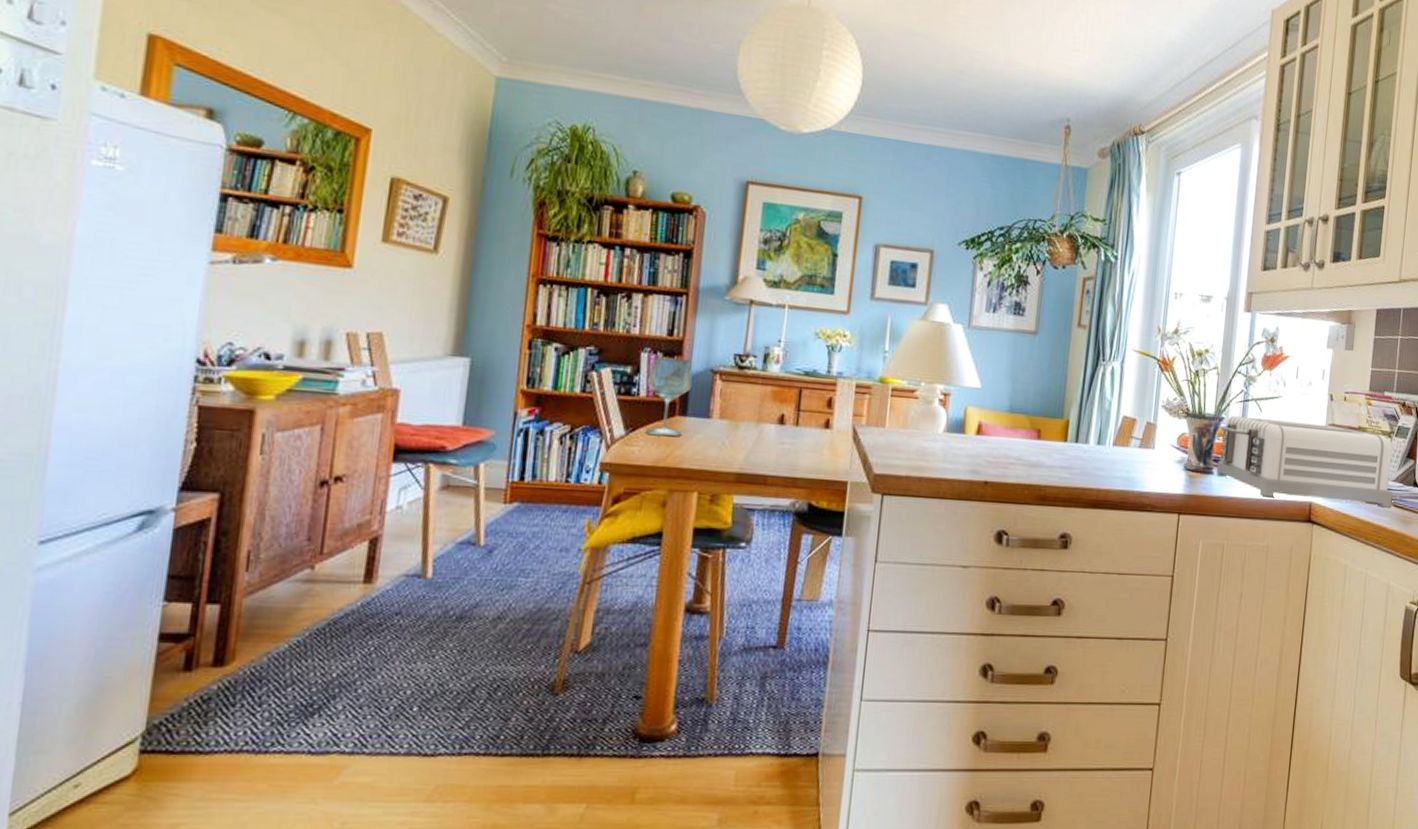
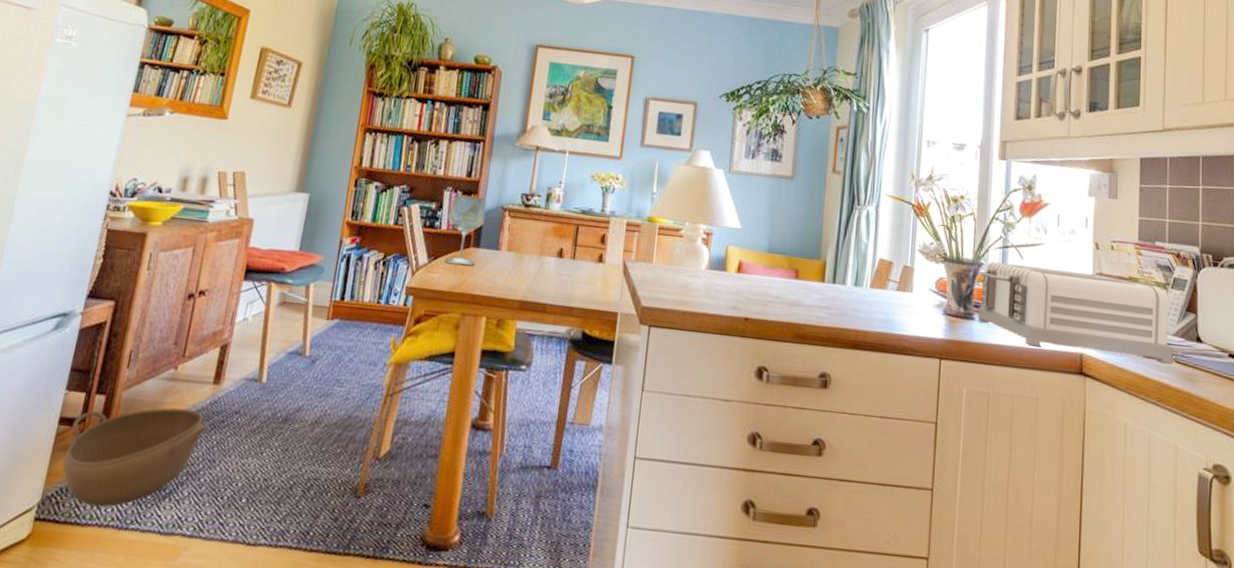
basket: none [170,613,361,731] -> present [62,408,208,507]

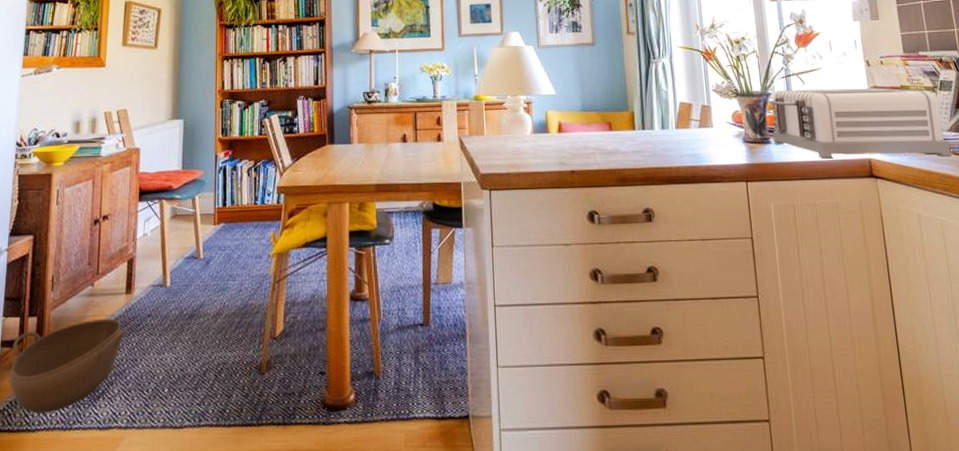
wine glass: present [445,195,486,266] -> none [303,101,336,162]

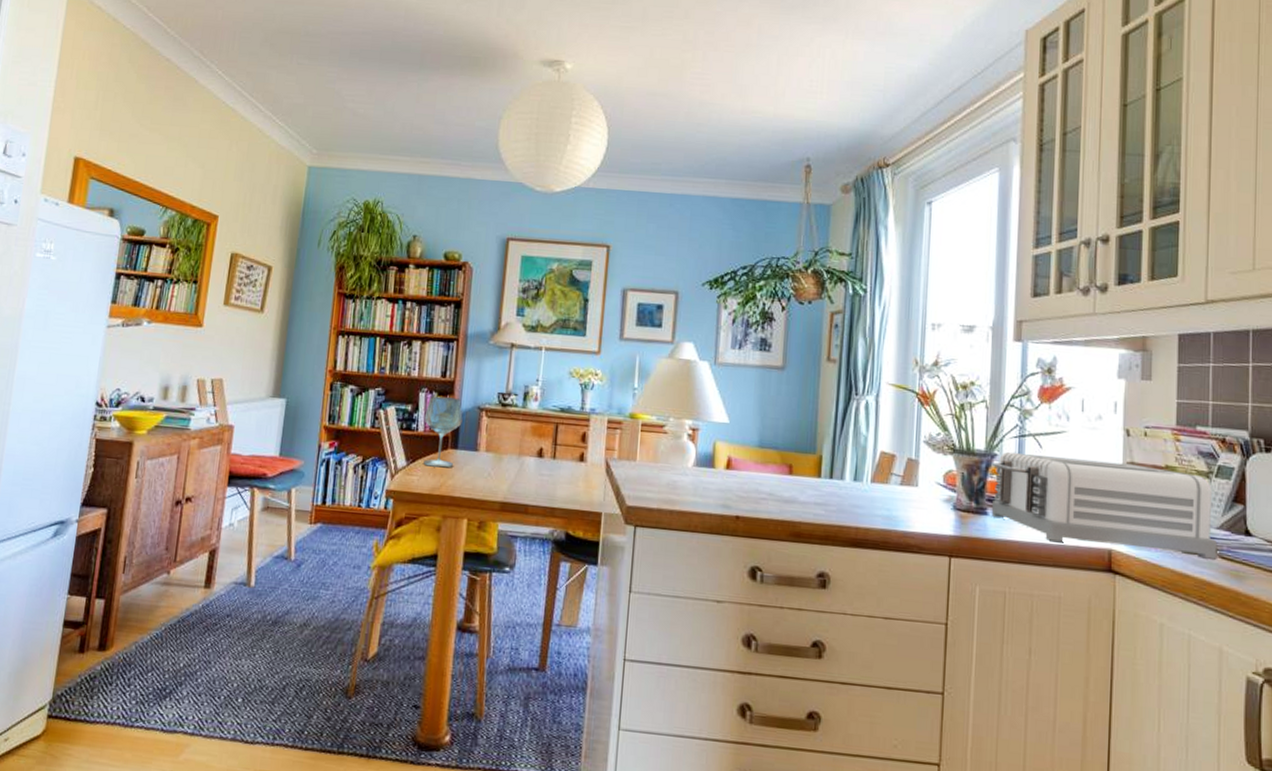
basket: present [9,318,126,414] -> none [69,611,202,706]
wine glass: none [303,101,336,162] -> present [423,396,463,468]

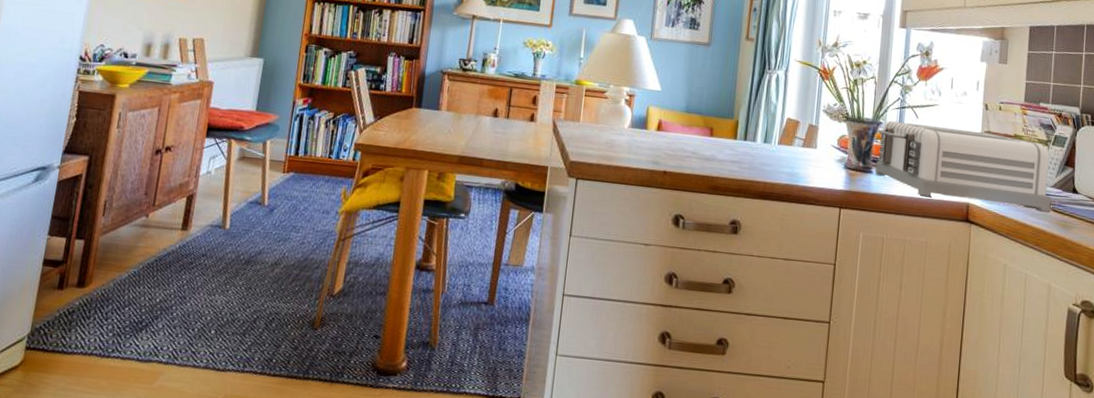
wine glass: present [423,396,463,468] -> none [390,60,427,125]

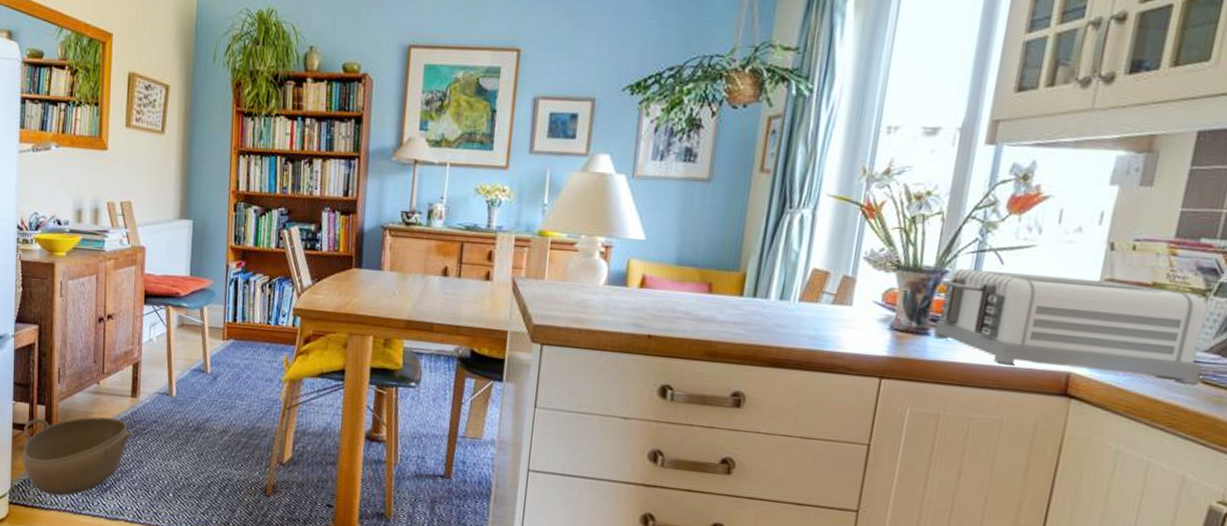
basket: none [48,251,178,338] -> present [22,417,132,496]

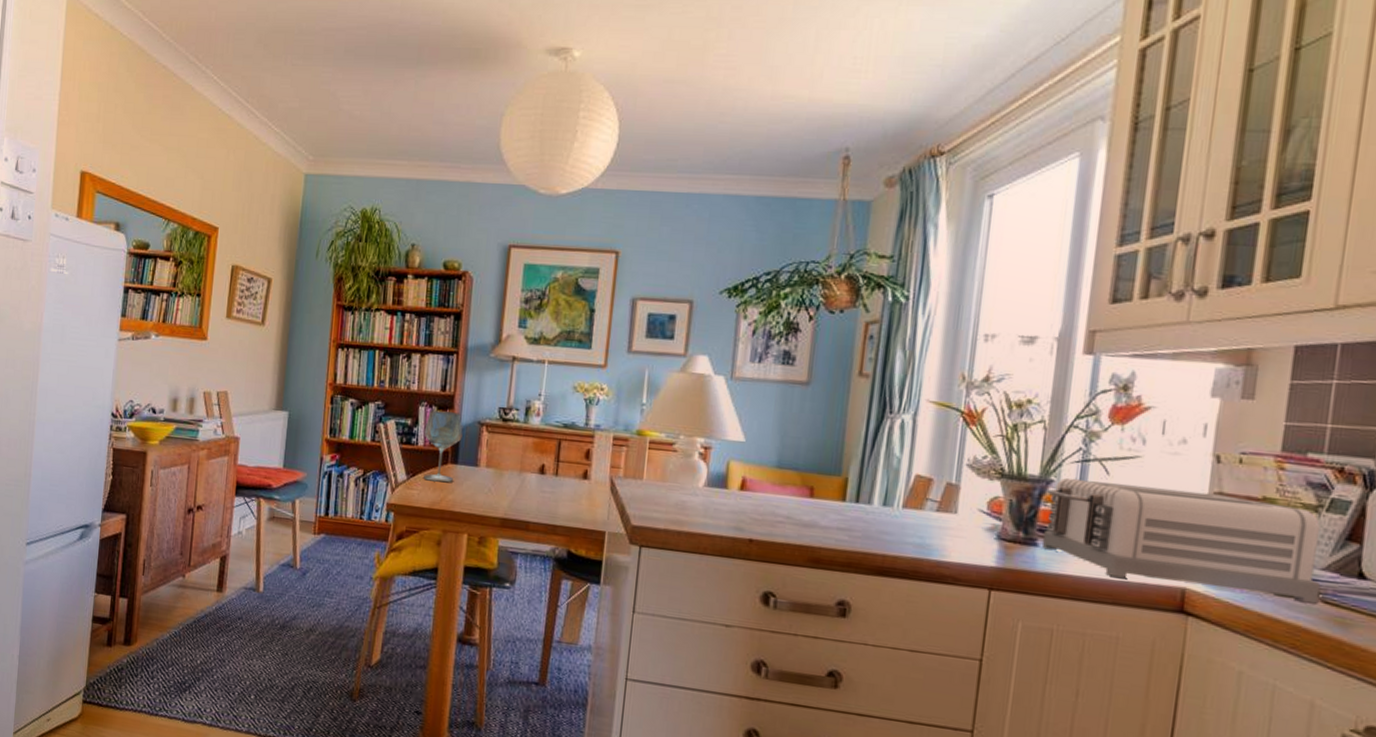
basket: present [22,417,132,496] -> none [99,611,216,696]
wine glass: none [327,215,366,287] -> present [423,410,463,483]

